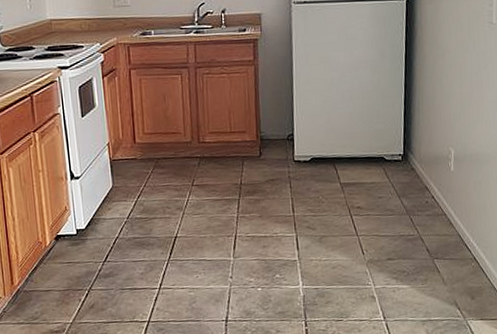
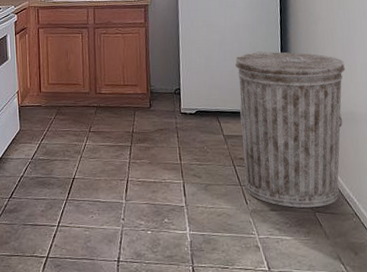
trash can: none [354,89,472,256] -> present [234,51,345,208]

